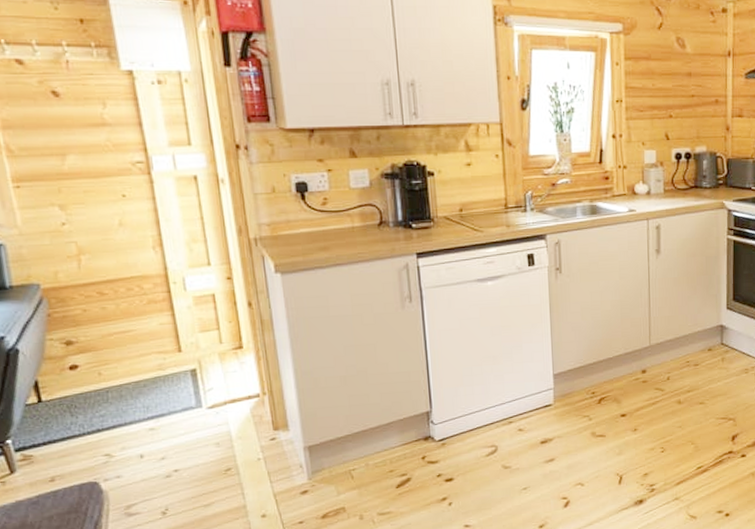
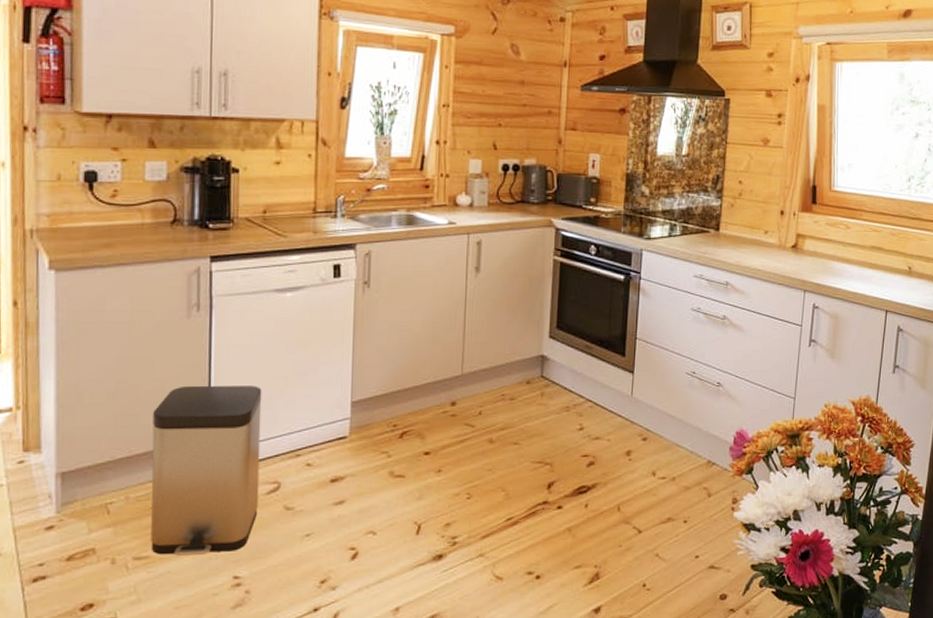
pedal bin: none [381,365,480,510] -> present [151,385,262,556]

